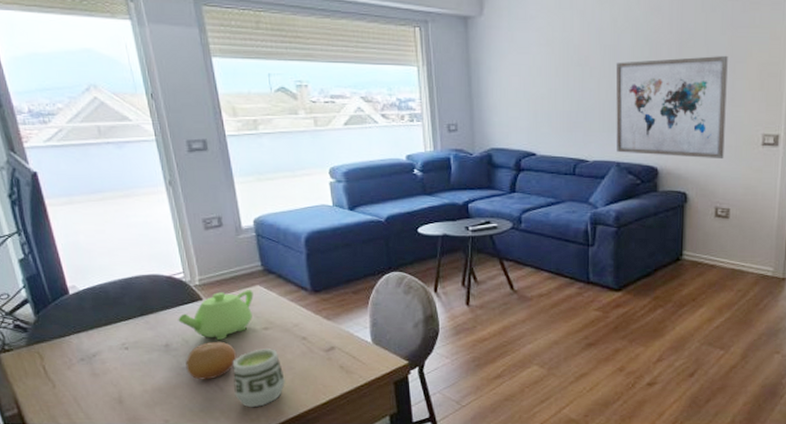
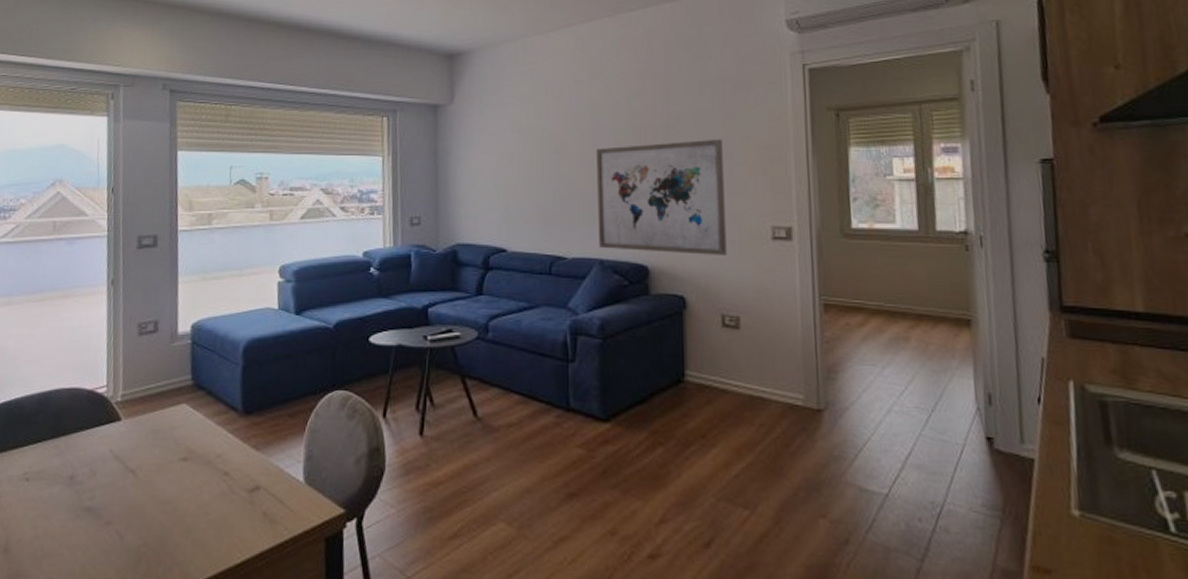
teapot: present [178,290,254,341] -> none [90,409,178,474]
fruit: present [185,341,237,380] -> none [87,473,147,525]
cup: present [232,349,286,408] -> none [135,485,198,567]

